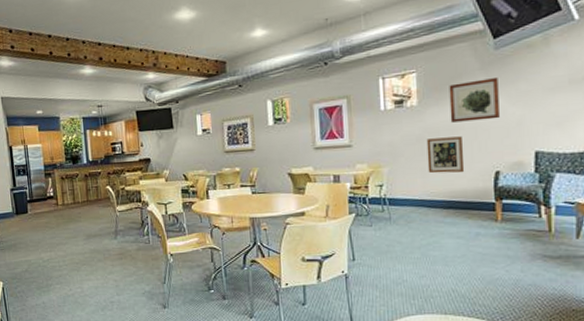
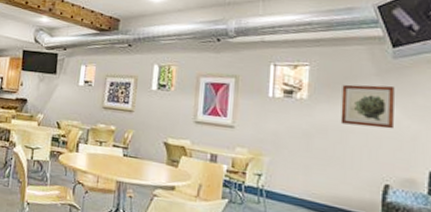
wall art: present [426,136,465,174] -> none [311,135,352,179]

